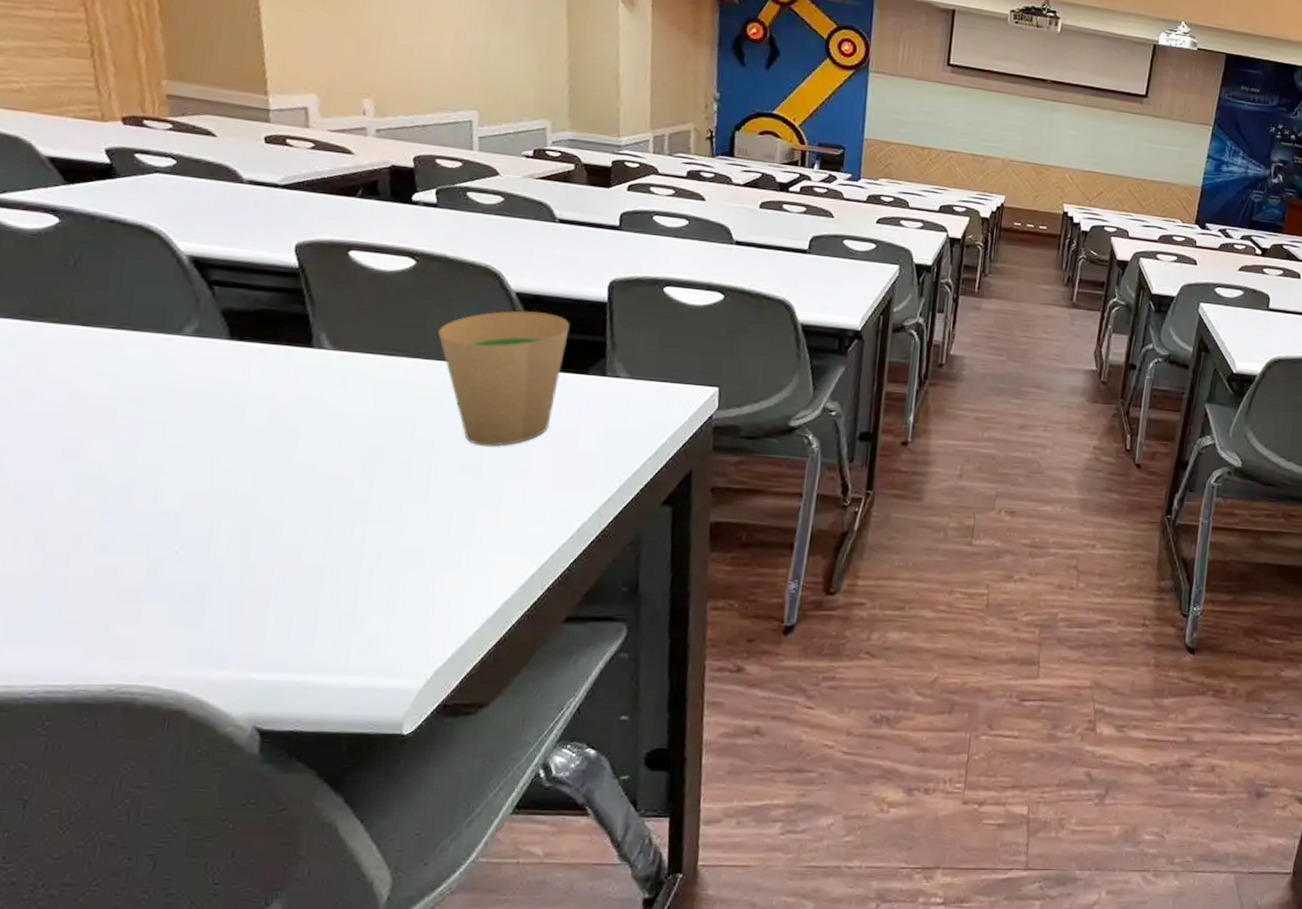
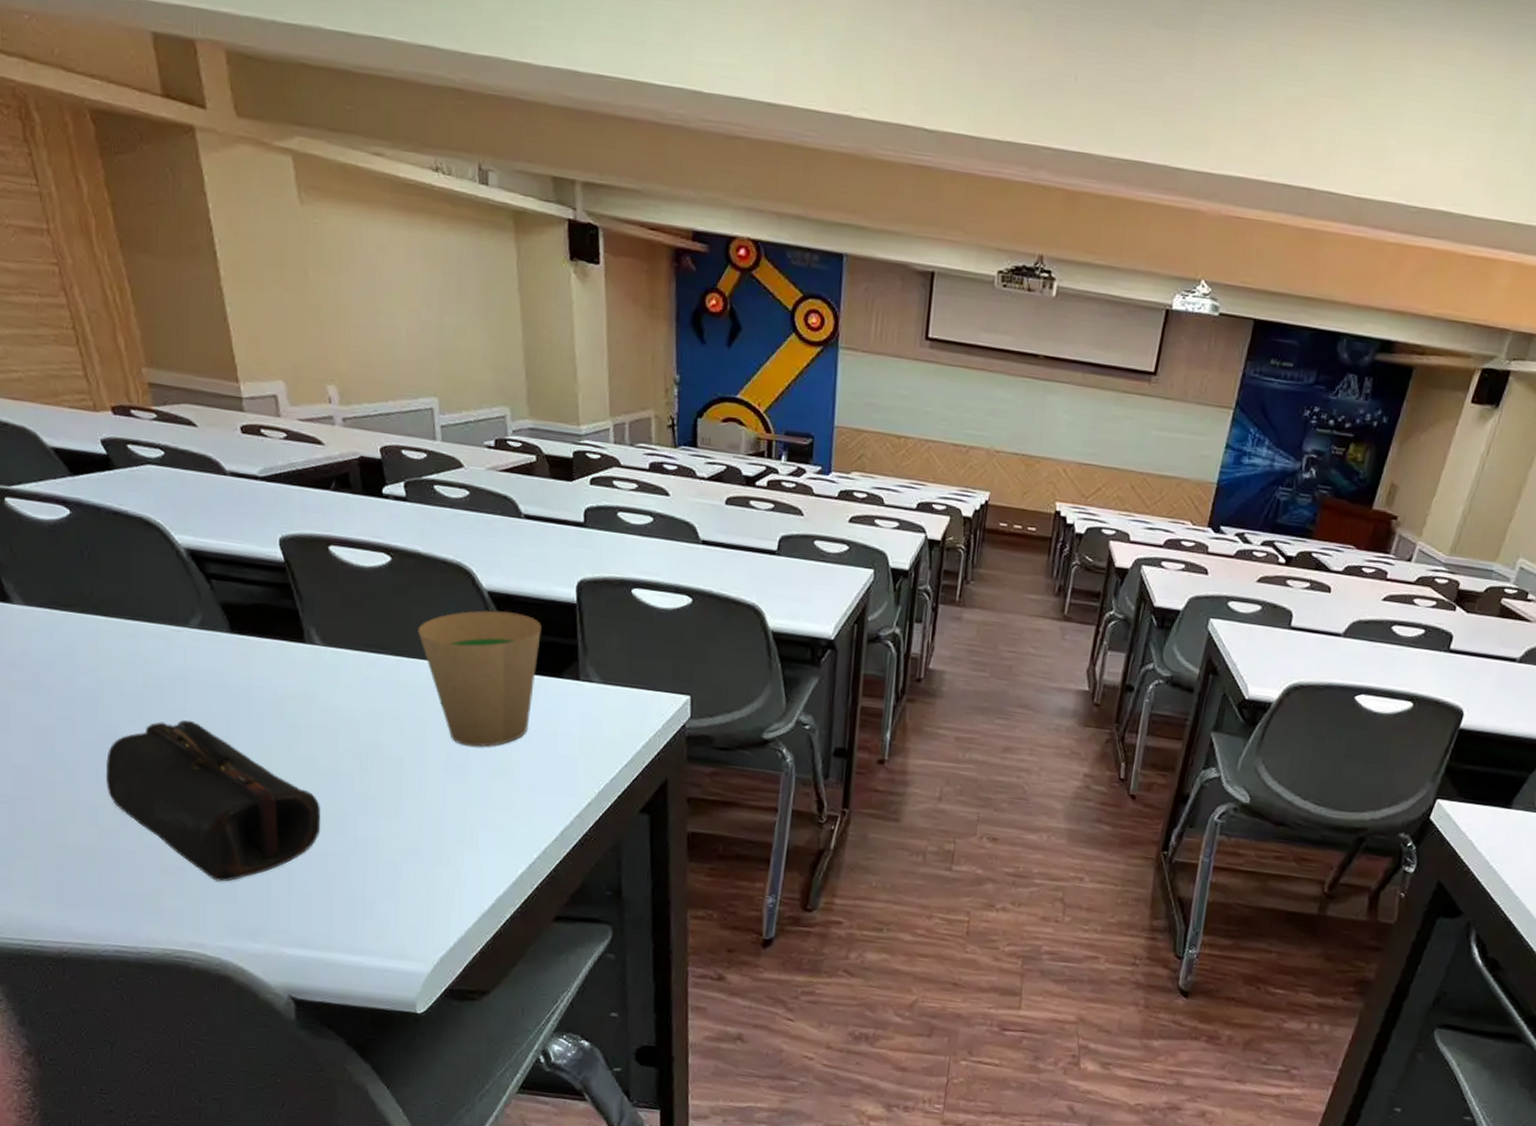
pencil case: none [60,431,313,605] -> present [106,720,321,882]

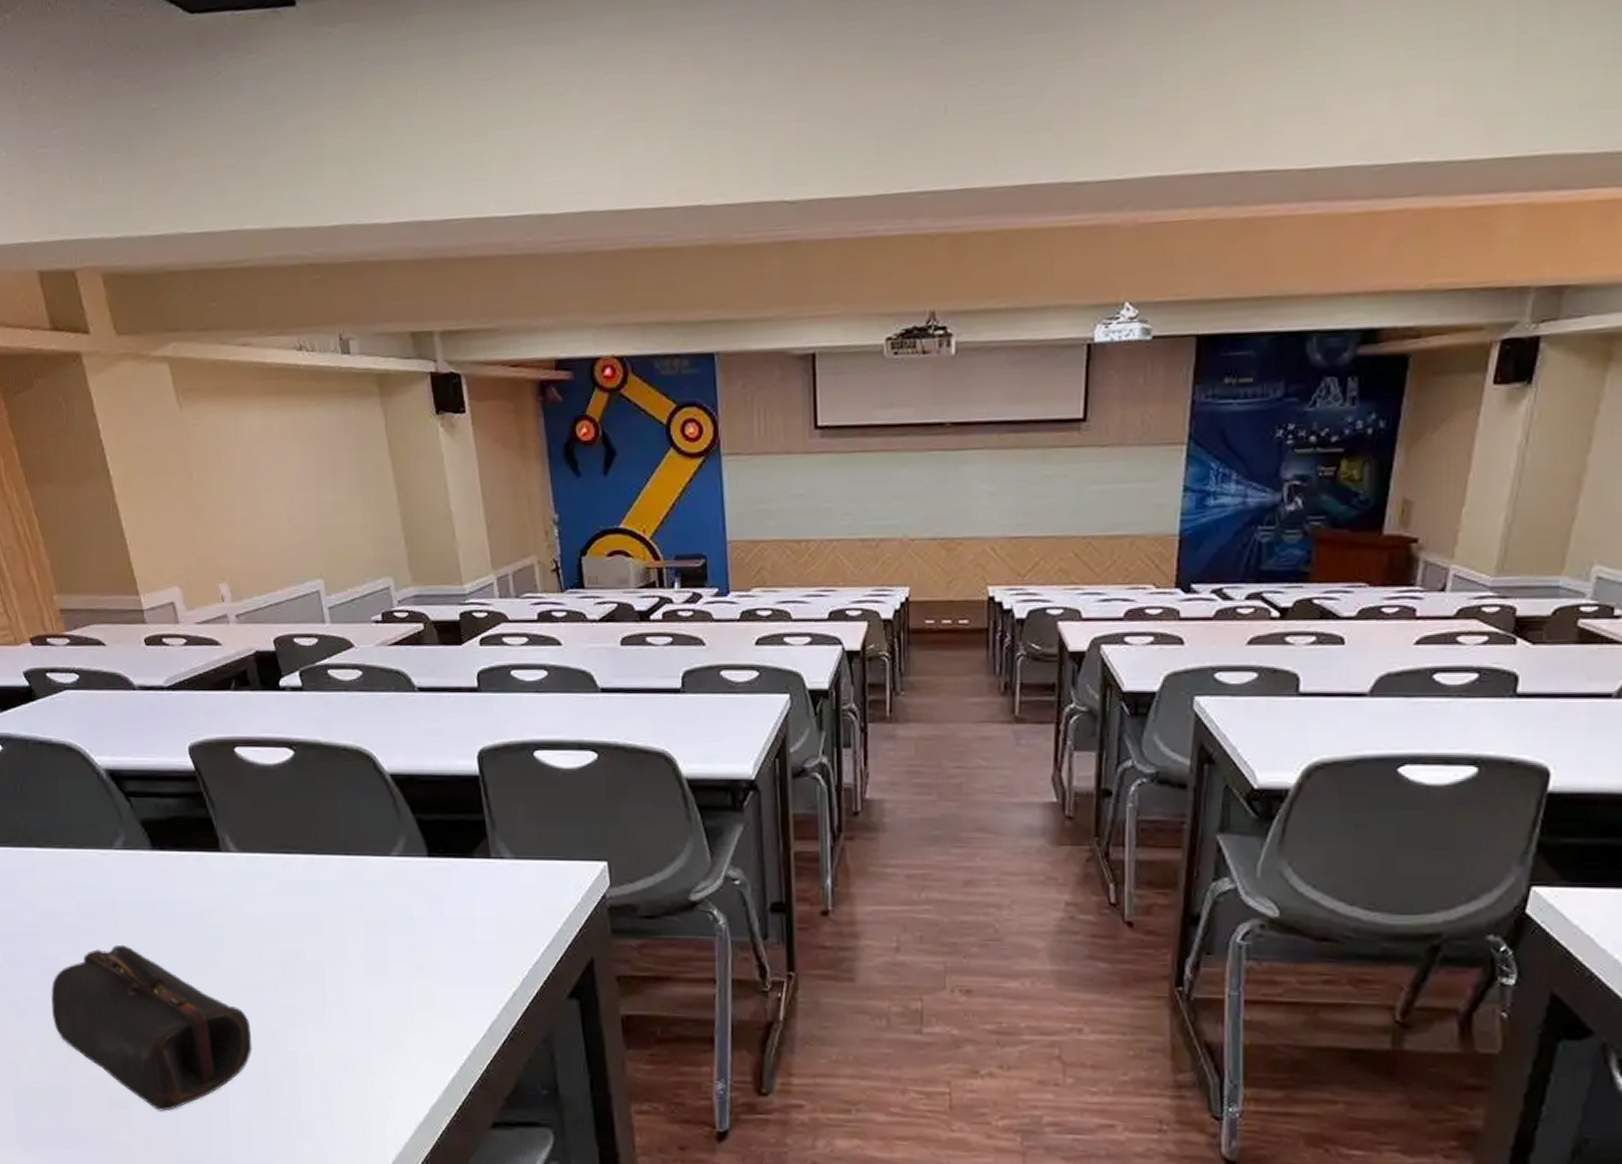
paper cup: present [418,610,542,747] -> none [326,792,447,943]

